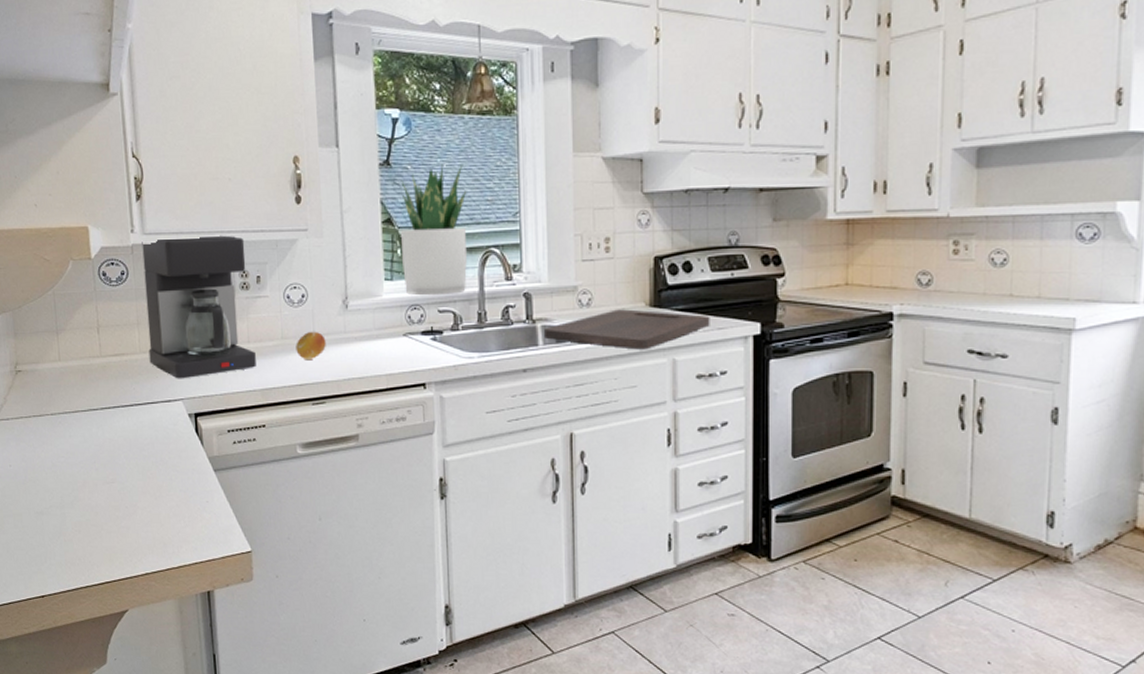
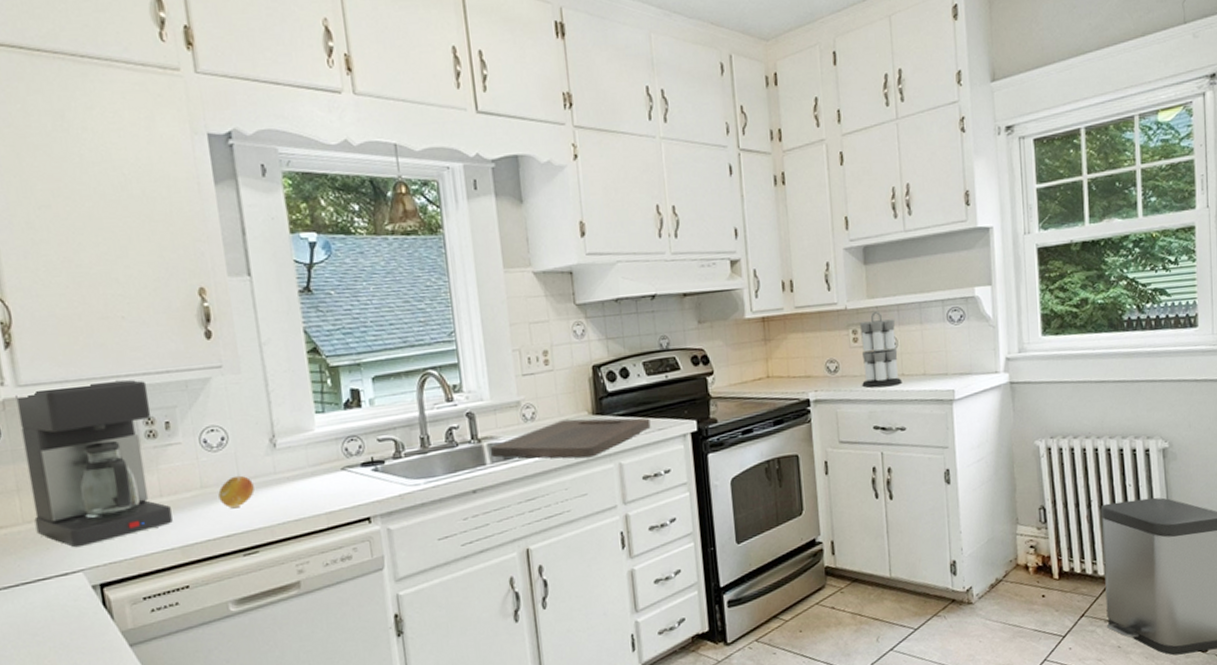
planter: present [401,163,467,296] -> none [324,286,406,427]
spice rack: none [959,221,1010,307] -> present [859,310,903,388]

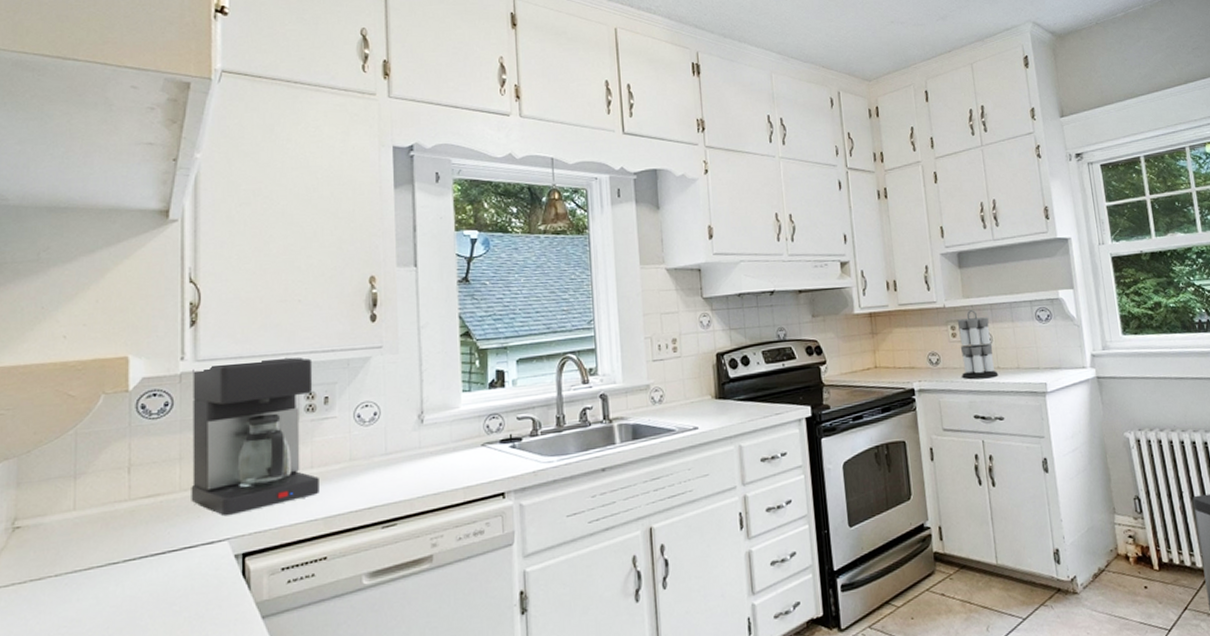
fruit: present [218,475,254,509] -> none [365,449,399,481]
cutting board: present [490,418,651,459] -> none [620,402,769,440]

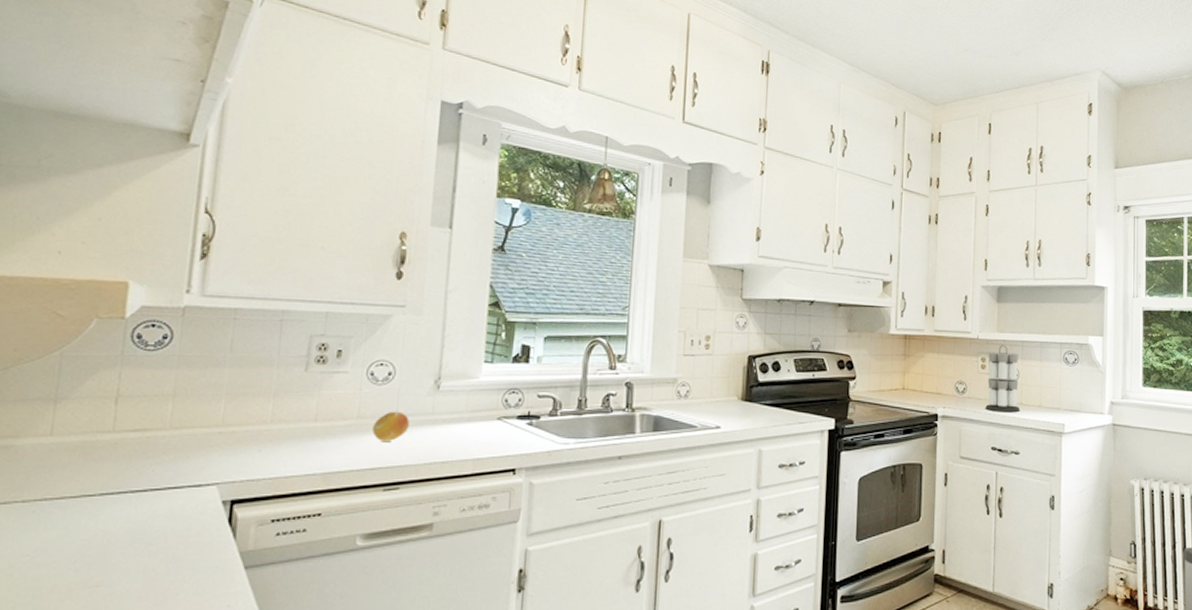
coffee maker: present [191,357,319,517] -> none [181,303,329,460]
fruit: none [365,449,399,481] -> present [372,411,410,443]

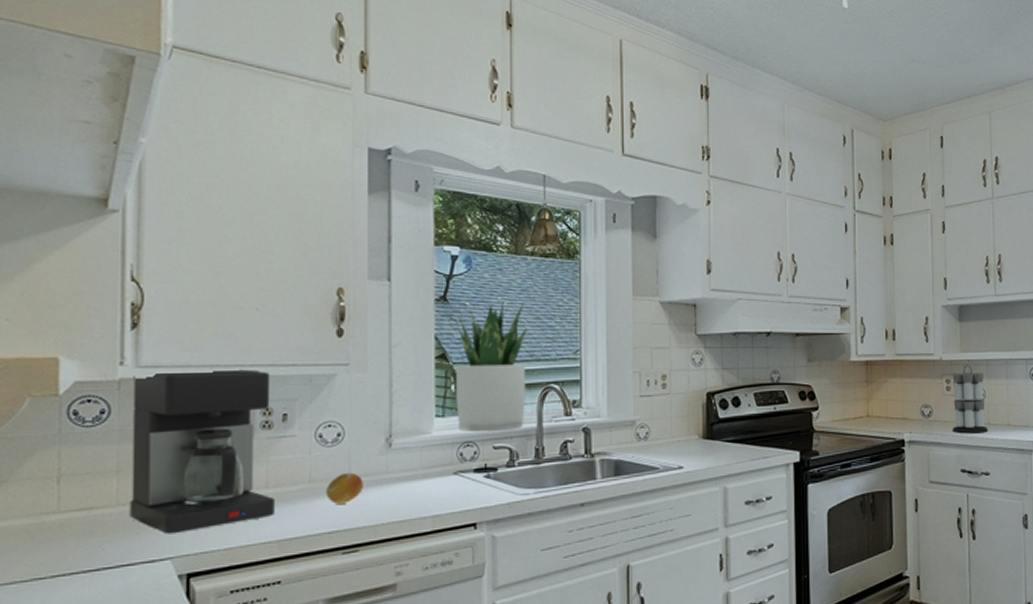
coffee maker: none [181,303,329,460] -> present [129,369,275,535]
planter: none [505,255,580,381] -> present [456,301,528,433]

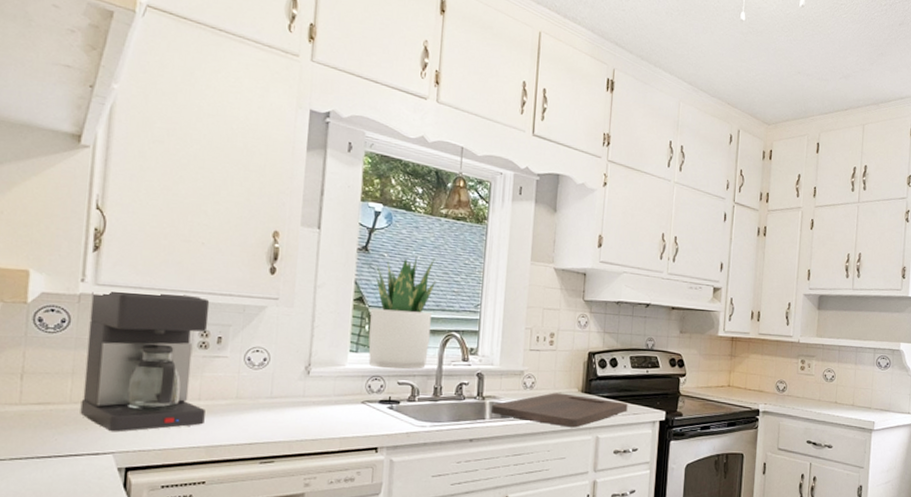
fruit: present [326,472,363,505] -> none [250,393,283,421]
cutting board: none [601,441,757,480] -> present [490,393,628,428]
spice rack: present [952,363,989,434] -> none [803,347,835,410]

